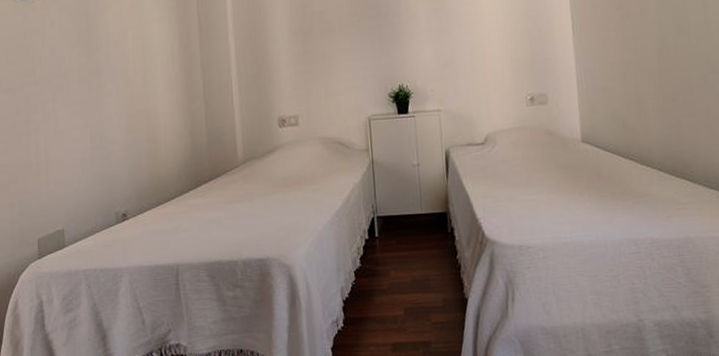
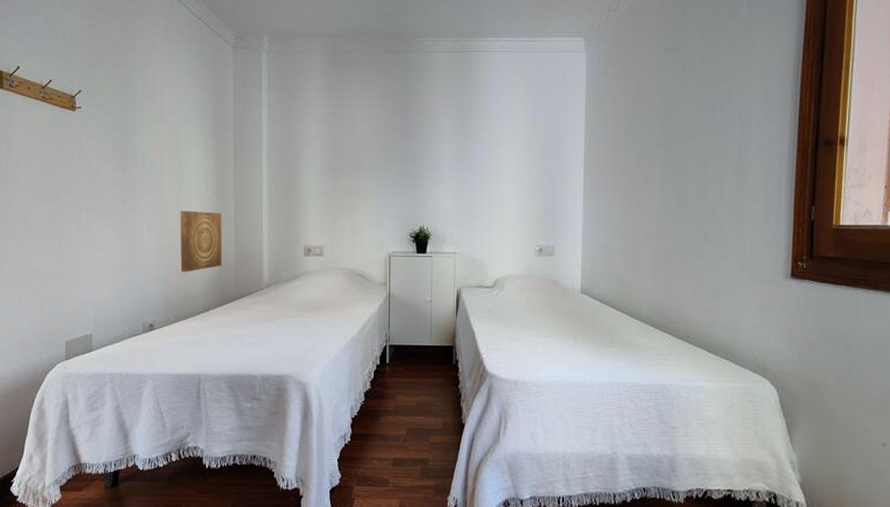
wall art: none [147,89,194,156] -> present [180,210,223,272]

